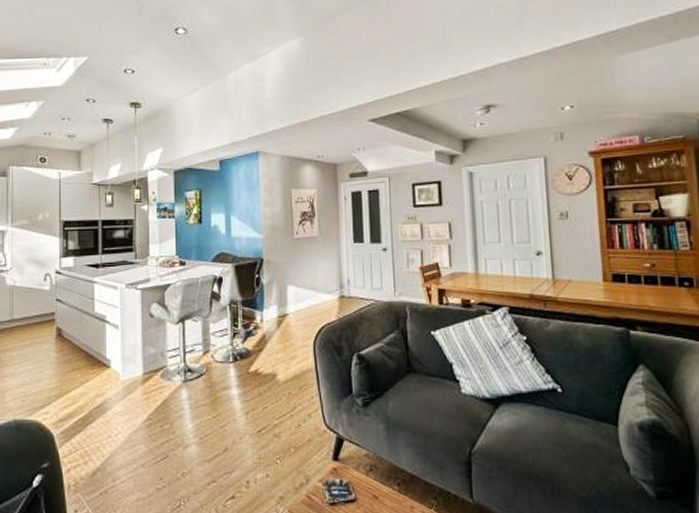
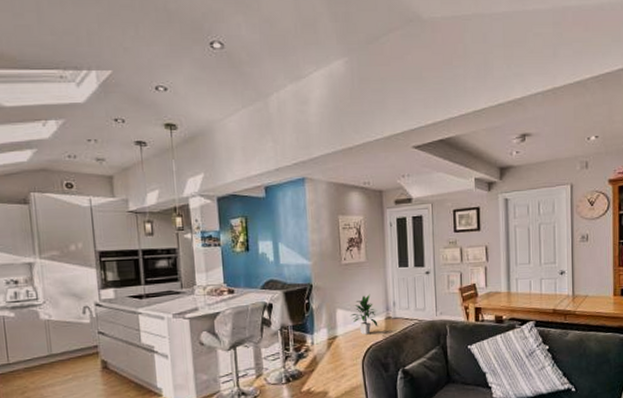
indoor plant: none [301,270,331,314] -> present [349,294,378,335]

